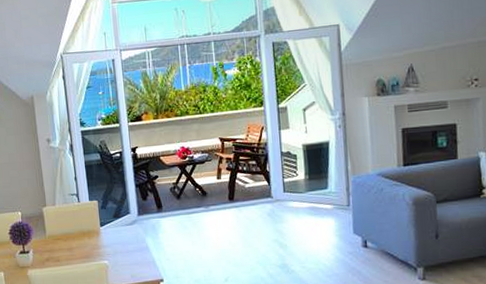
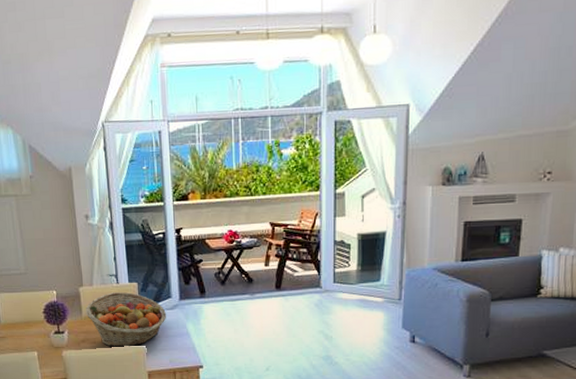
fruit basket: none [49,210,126,264] -> present [86,292,166,347]

